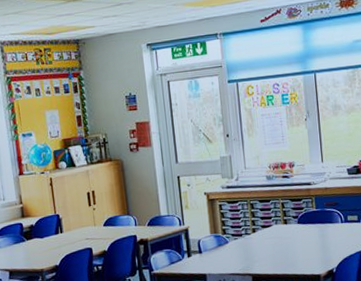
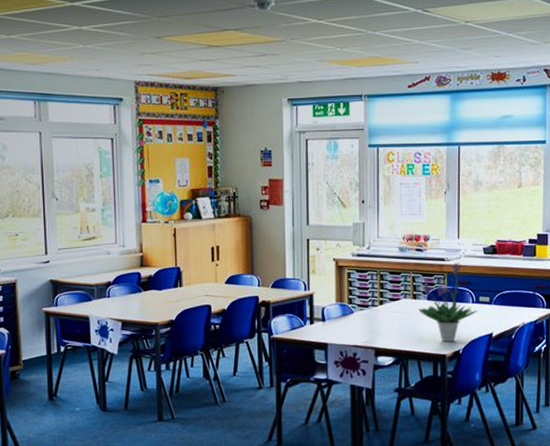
potted plant: none [290,184,348,263] -> present [418,262,478,342]

